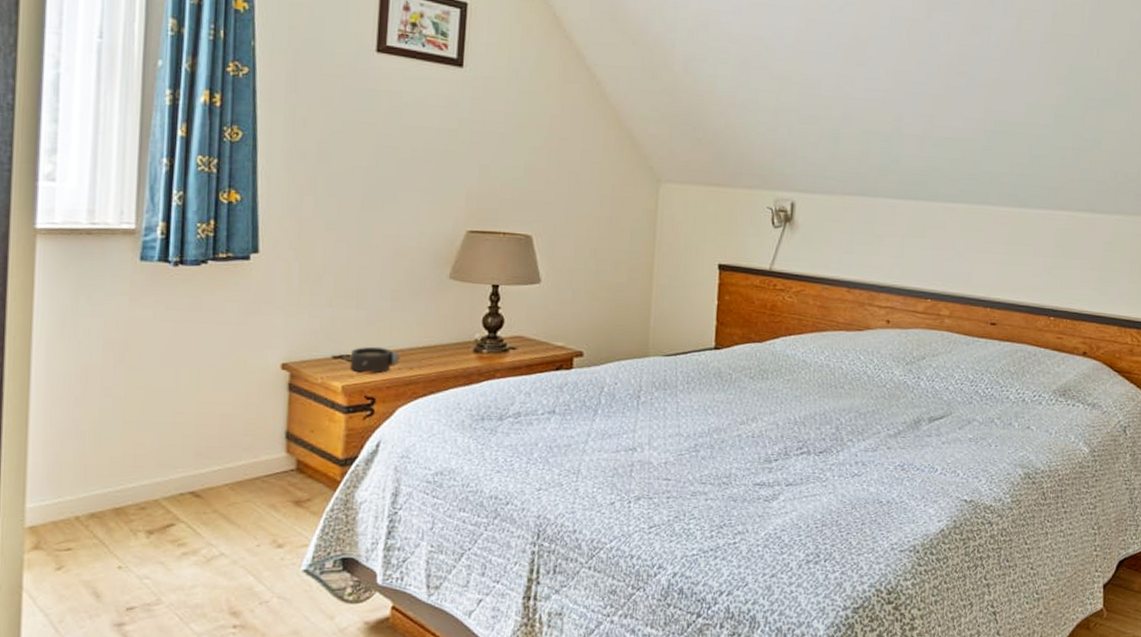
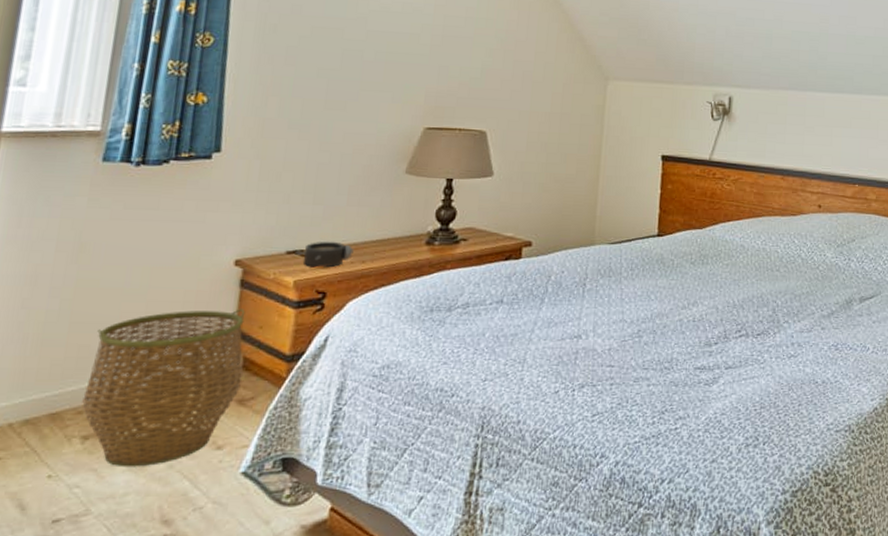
basket: none [144,412,297,561] -> present [82,309,246,466]

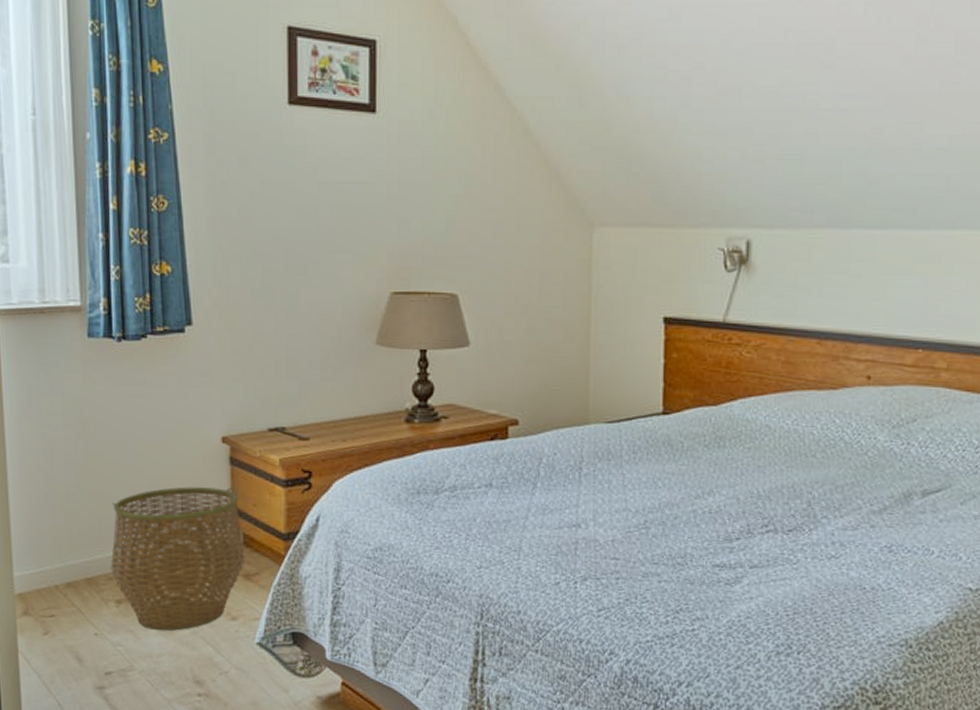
alarm clock: present [295,241,354,268] -> none [277,418,333,446]

